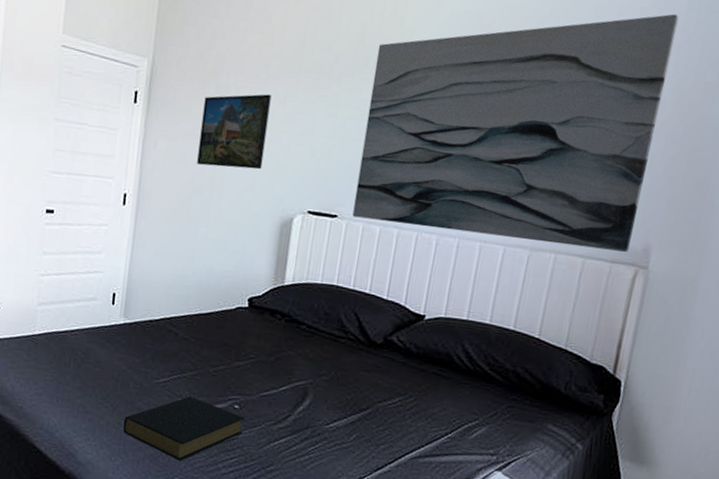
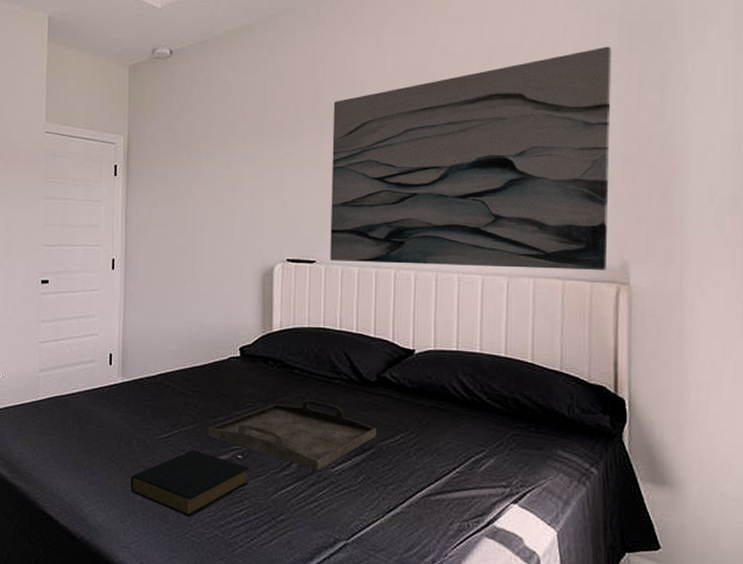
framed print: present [197,94,272,170] -> none [177,156,240,226]
serving tray: none [207,356,376,426] -> present [208,400,377,471]

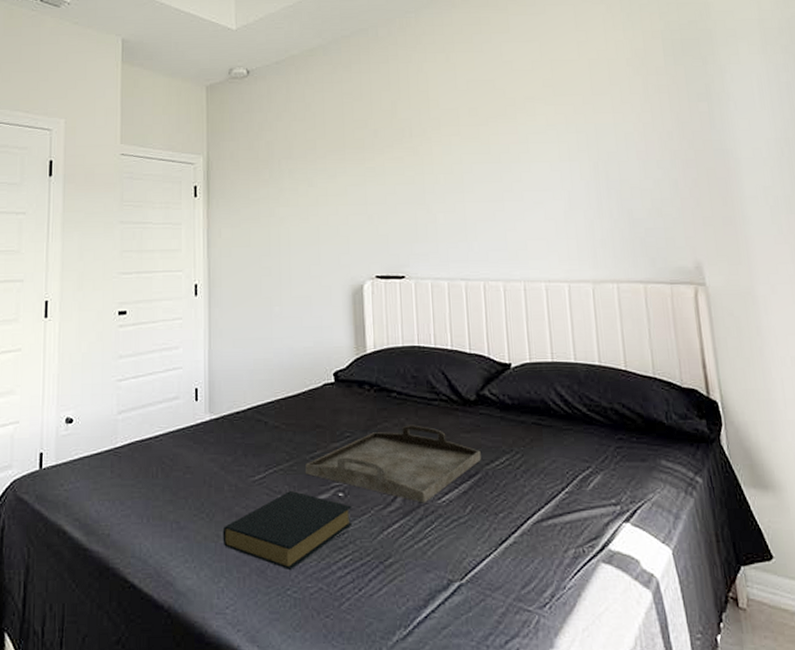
wall art: present [330,46,612,270] -> none [410,61,682,276]

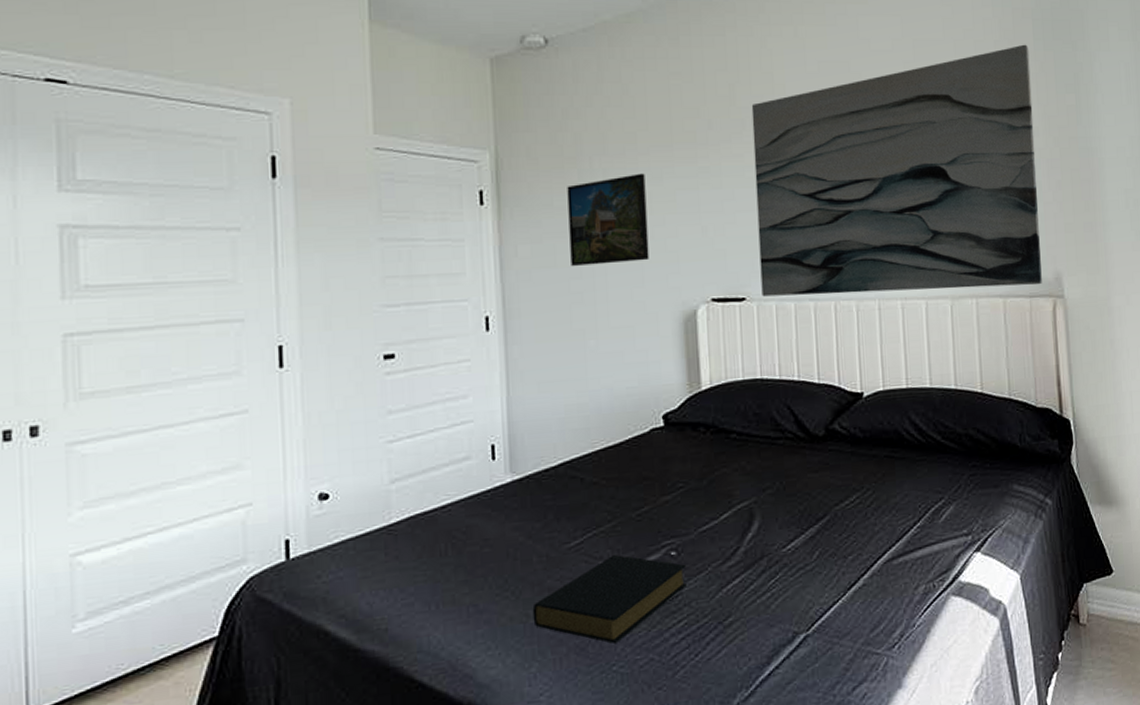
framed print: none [261,173,325,247] -> present [567,173,649,267]
serving tray: present [306,425,481,503] -> none [631,468,830,554]
wall art: none [410,61,682,276] -> present [751,44,1042,297]

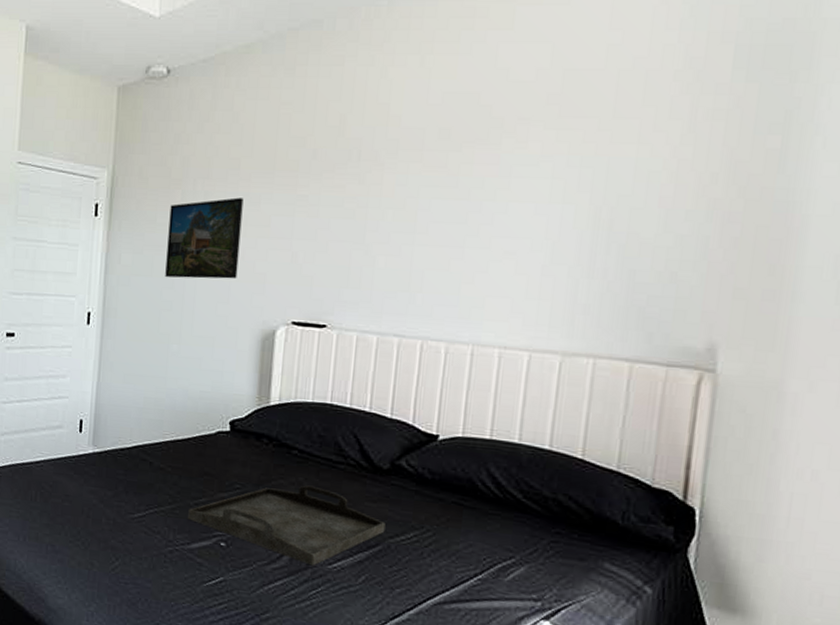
hardback book: present [532,555,688,643] -> none [96,533,234,607]
serving tray: none [631,468,830,554] -> present [188,485,386,566]
wall art: present [751,44,1042,297] -> none [344,74,723,353]

